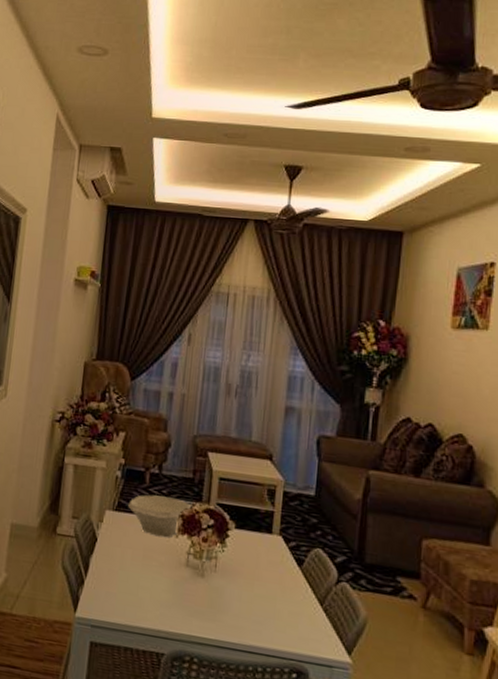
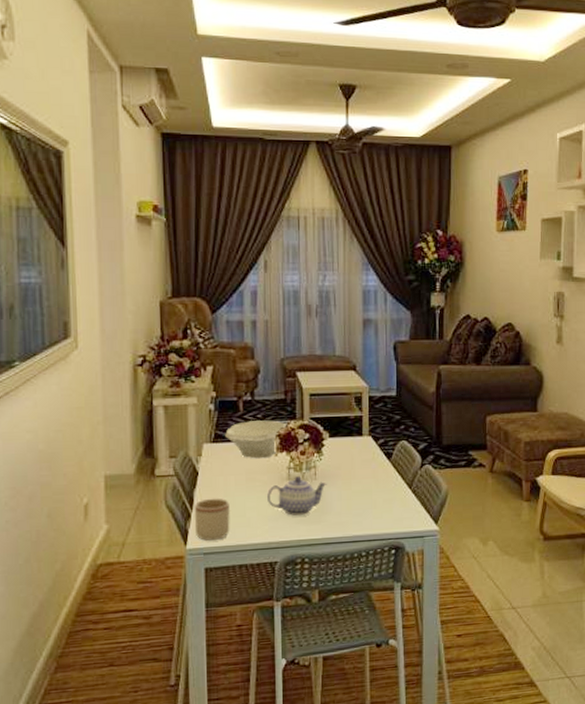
mug: none [86,567,124,615] -> present [194,498,231,541]
teapot: none [162,564,227,609] -> present [267,476,327,517]

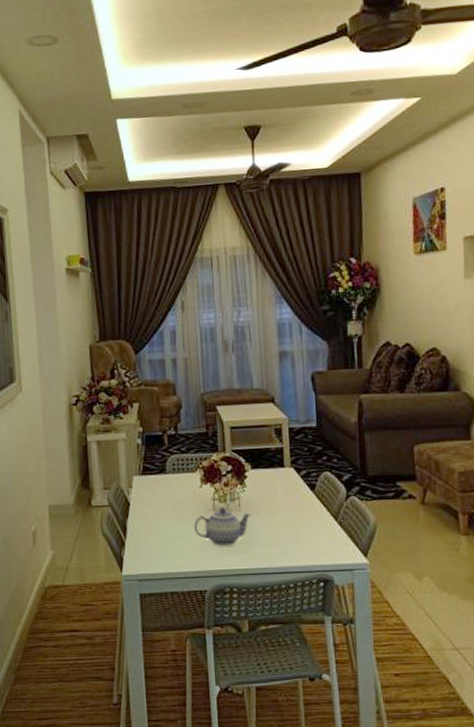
mug: present [194,498,231,541] -> none [127,527,161,568]
bowl: present [225,420,287,459] -> none [152,453,210,490]

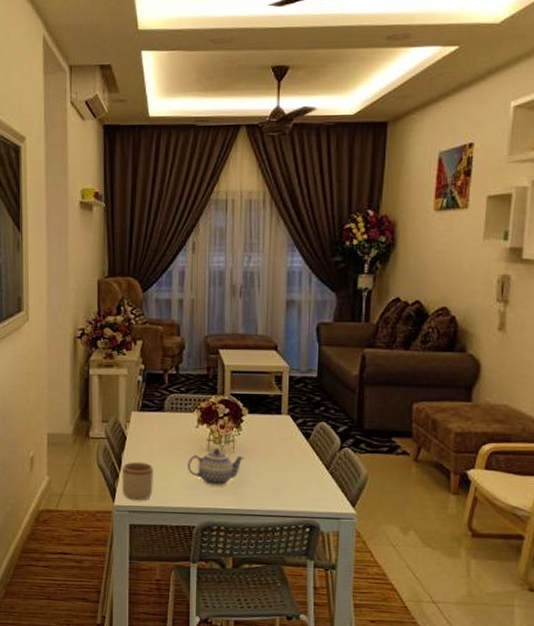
mug: none [127,527,161,568] -> present [122,461,154,500]

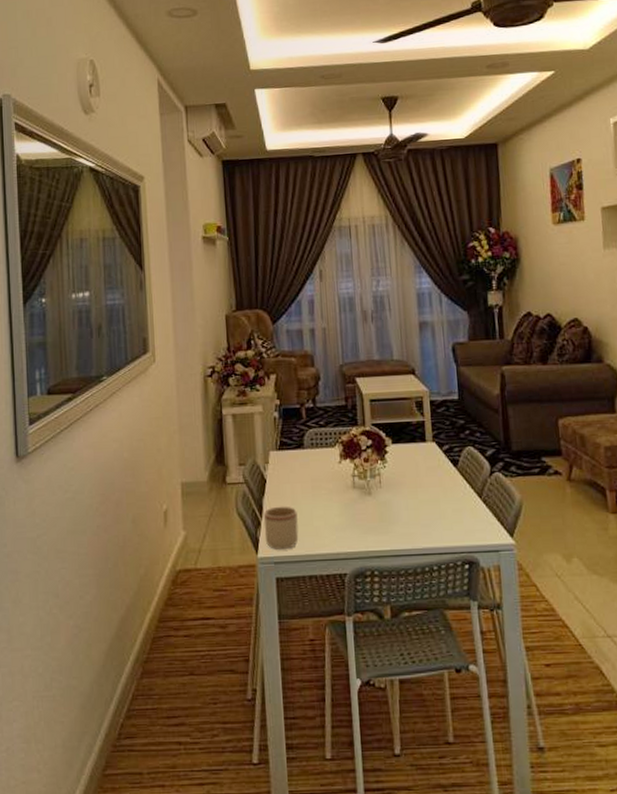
teapot: present [188,448,244,486] -> none [333,484,393,526]

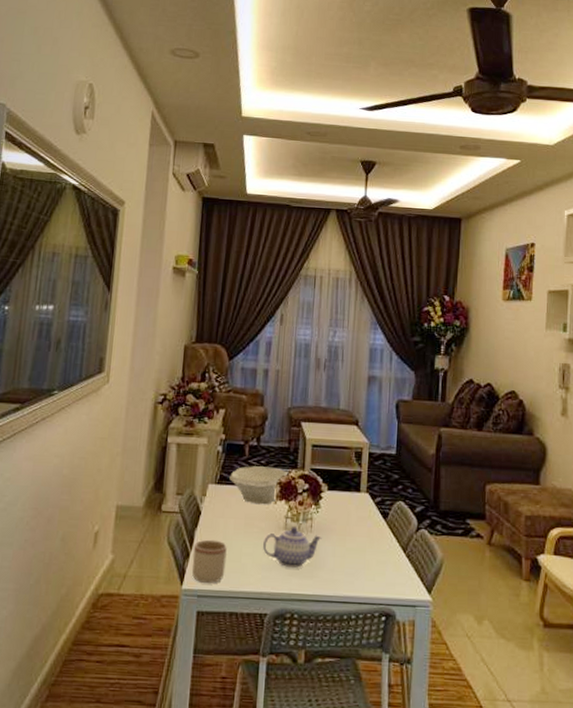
bowl: none [290,427,349,466] -> present [229,466,289,505]
teapot: none [333,484,393,526] -> present [263,527,322,569]

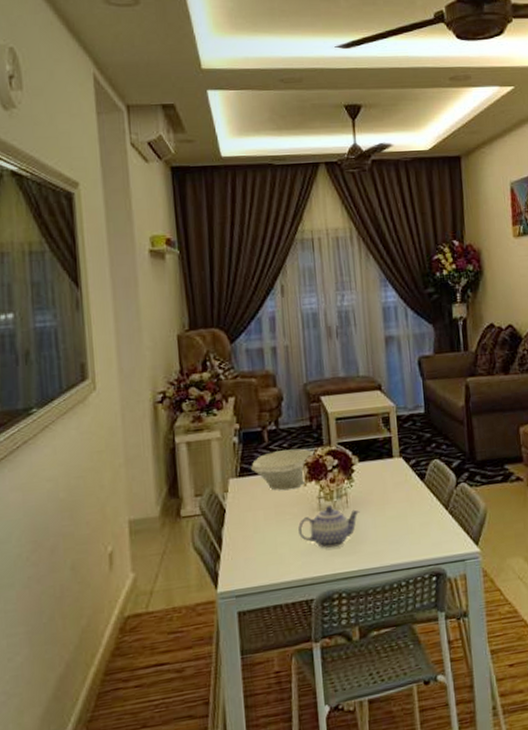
mug: present [192,539,228,583] -> none [223,535,262,582]

